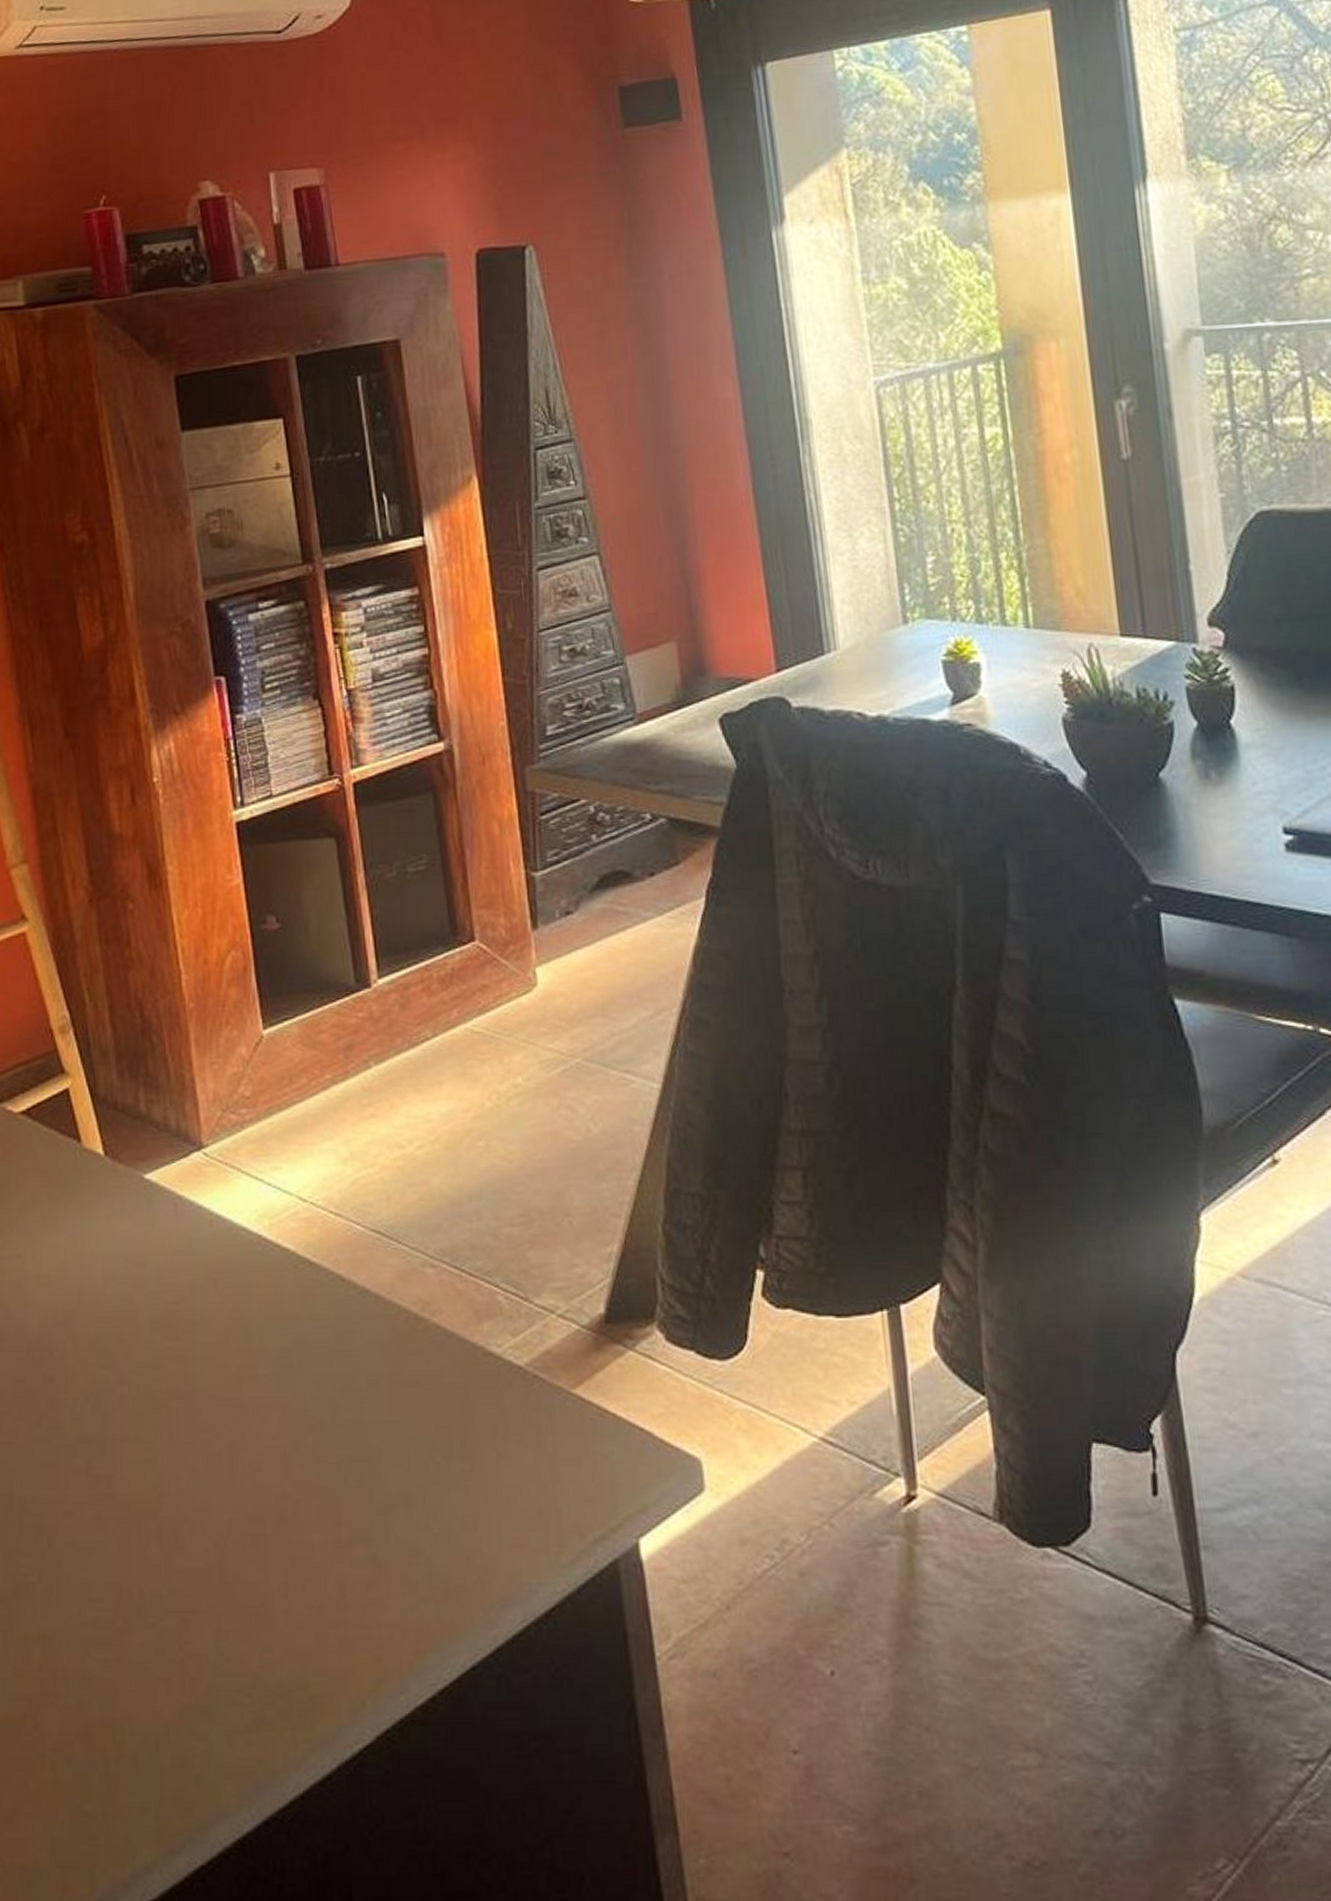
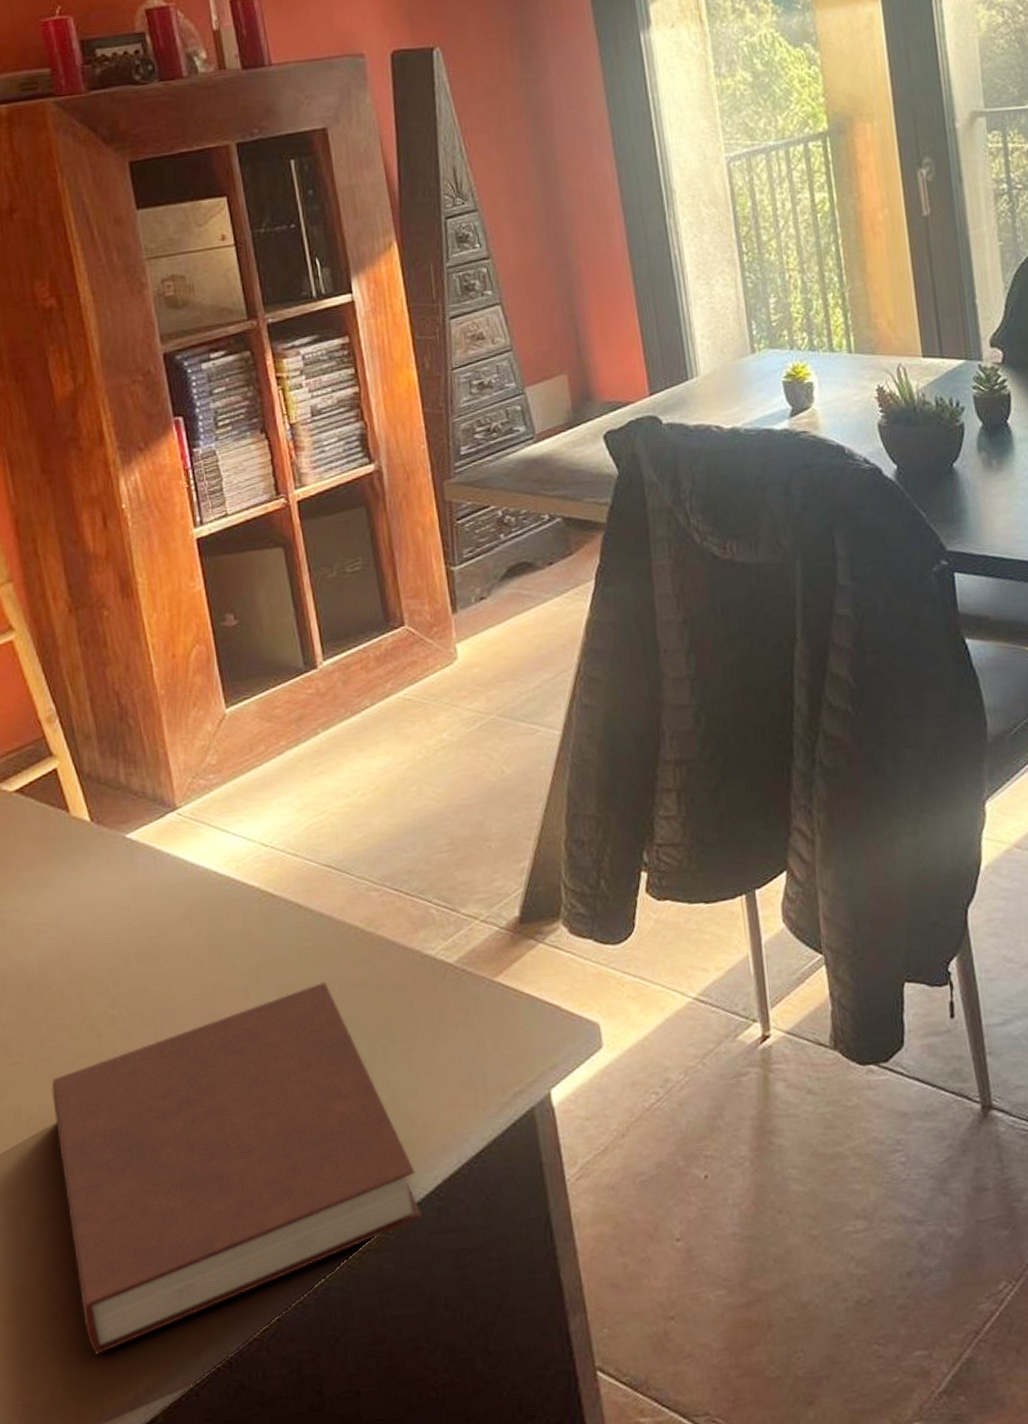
notebook: none [48,1375,479,1815] -> present [51,981,423,1355]

